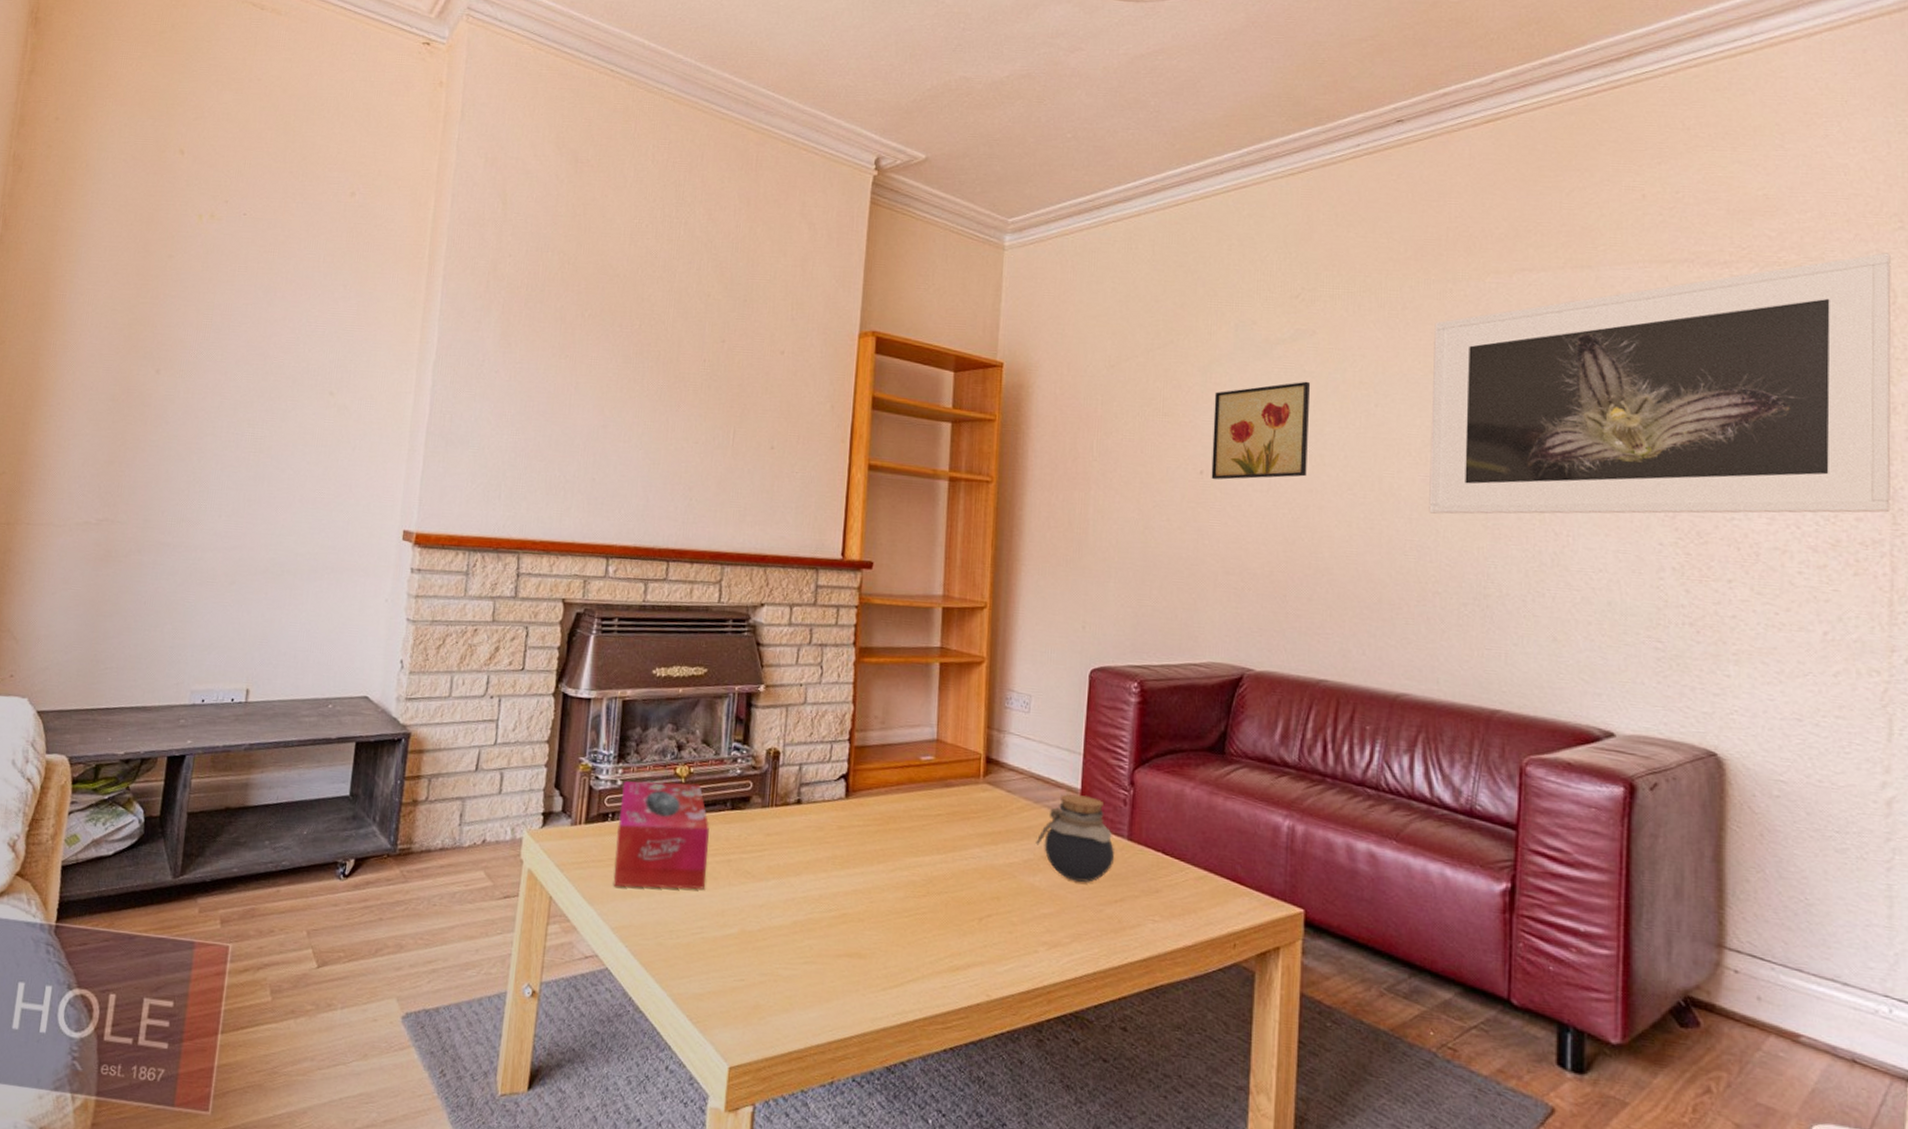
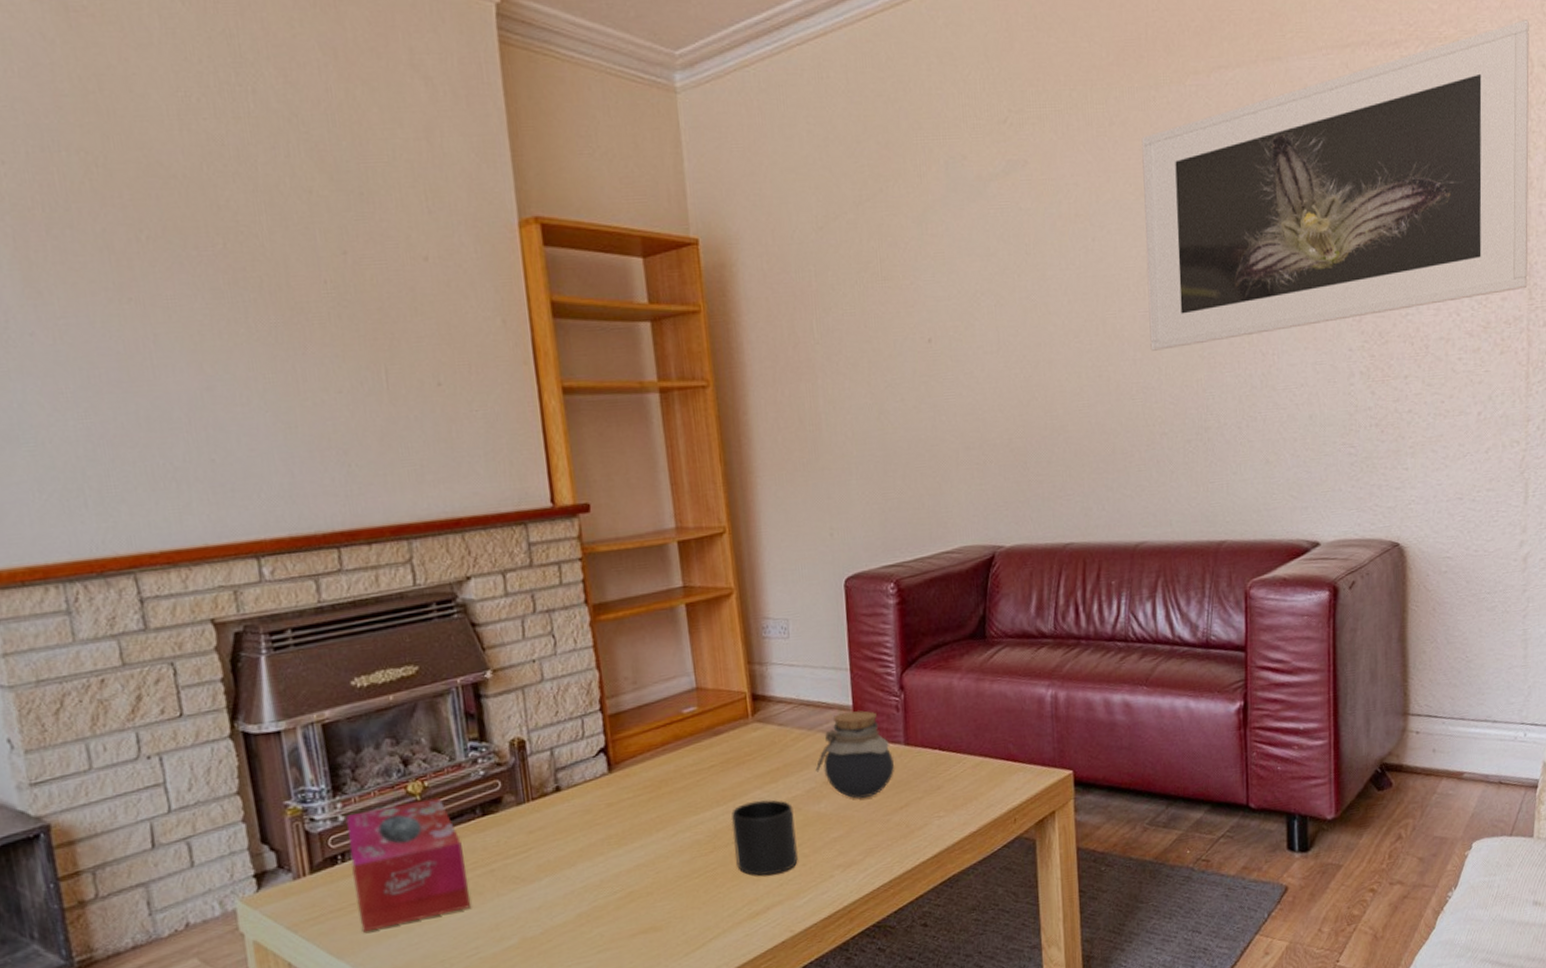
mug: none [946,857,1008,935] -> present [731,800,798,876]
wall art: present [1211,381,1310,480] -> none [933,220,1034,348]

